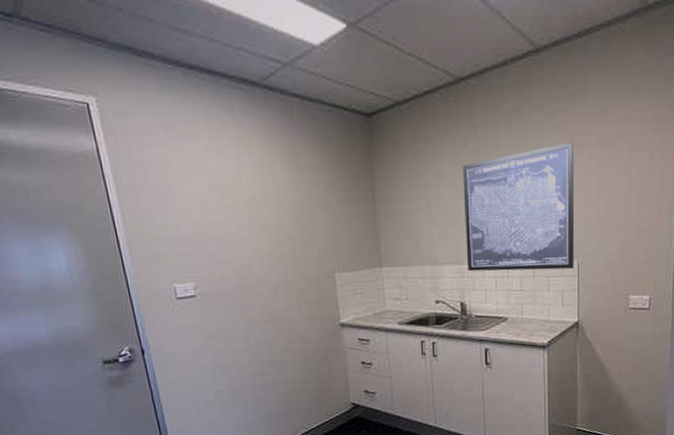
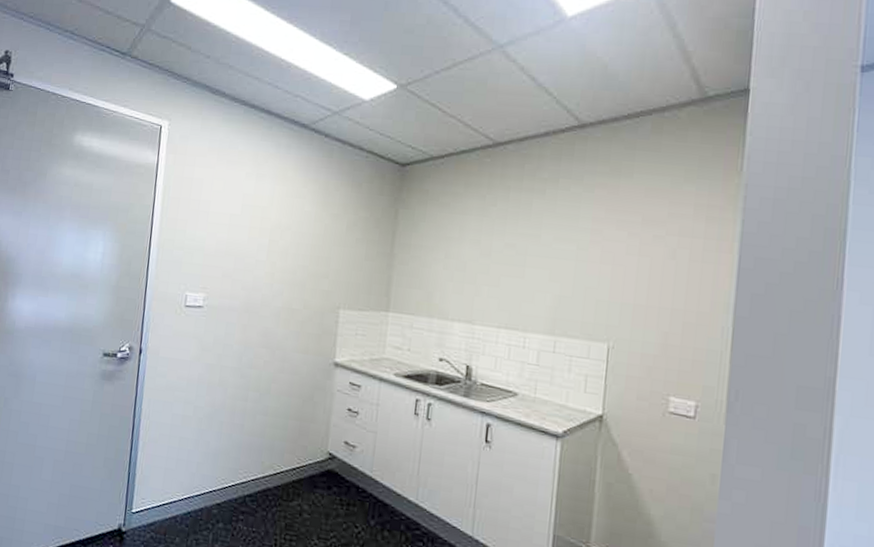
wall art: present [462,141,575,272] -> none [479,217,614,352]

